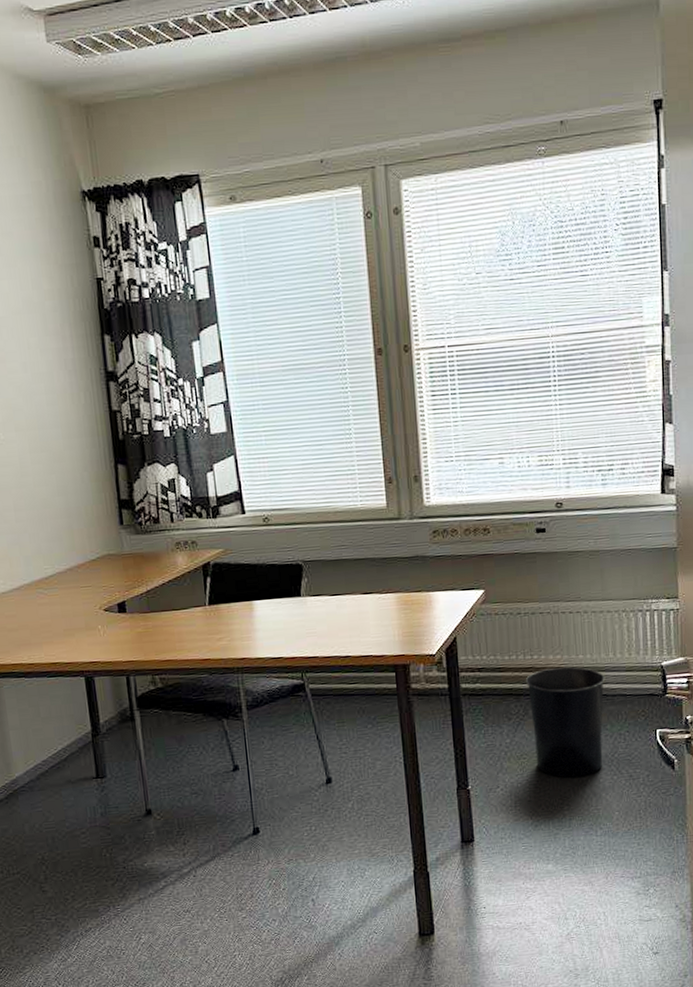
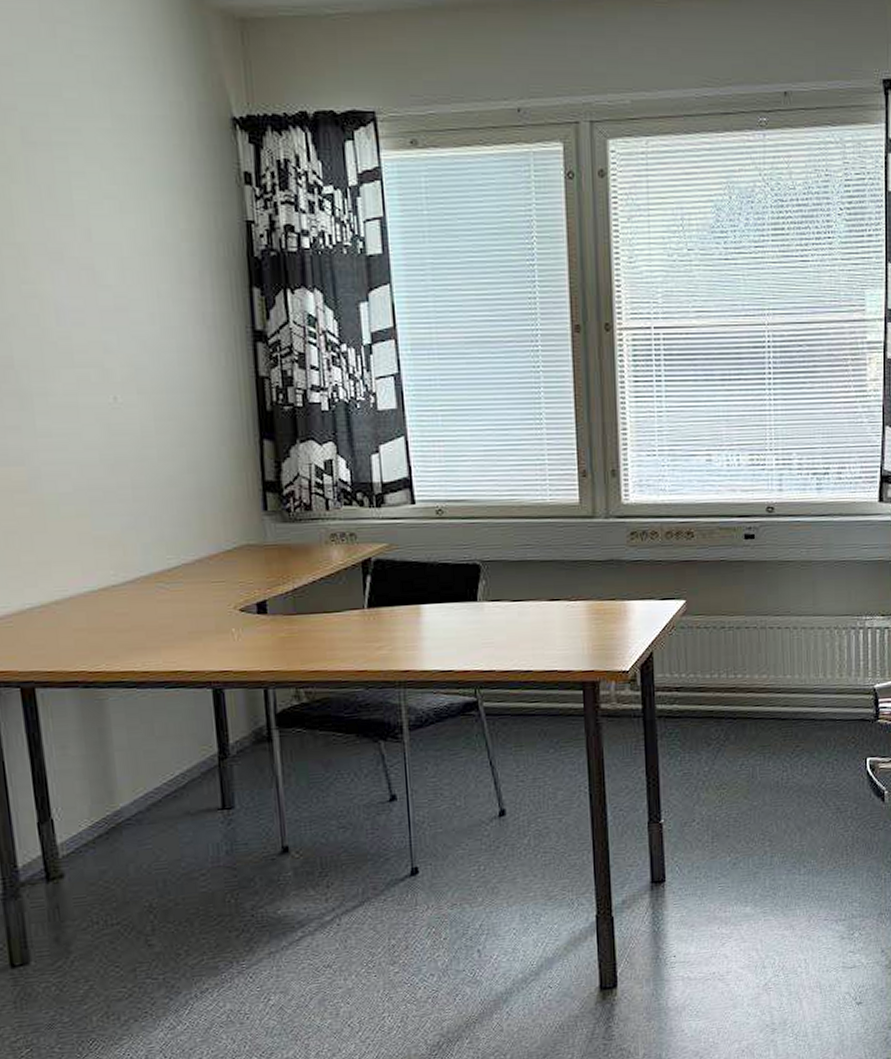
waste bin: present [526,667,606,778] -> none [729,688,814,811]

